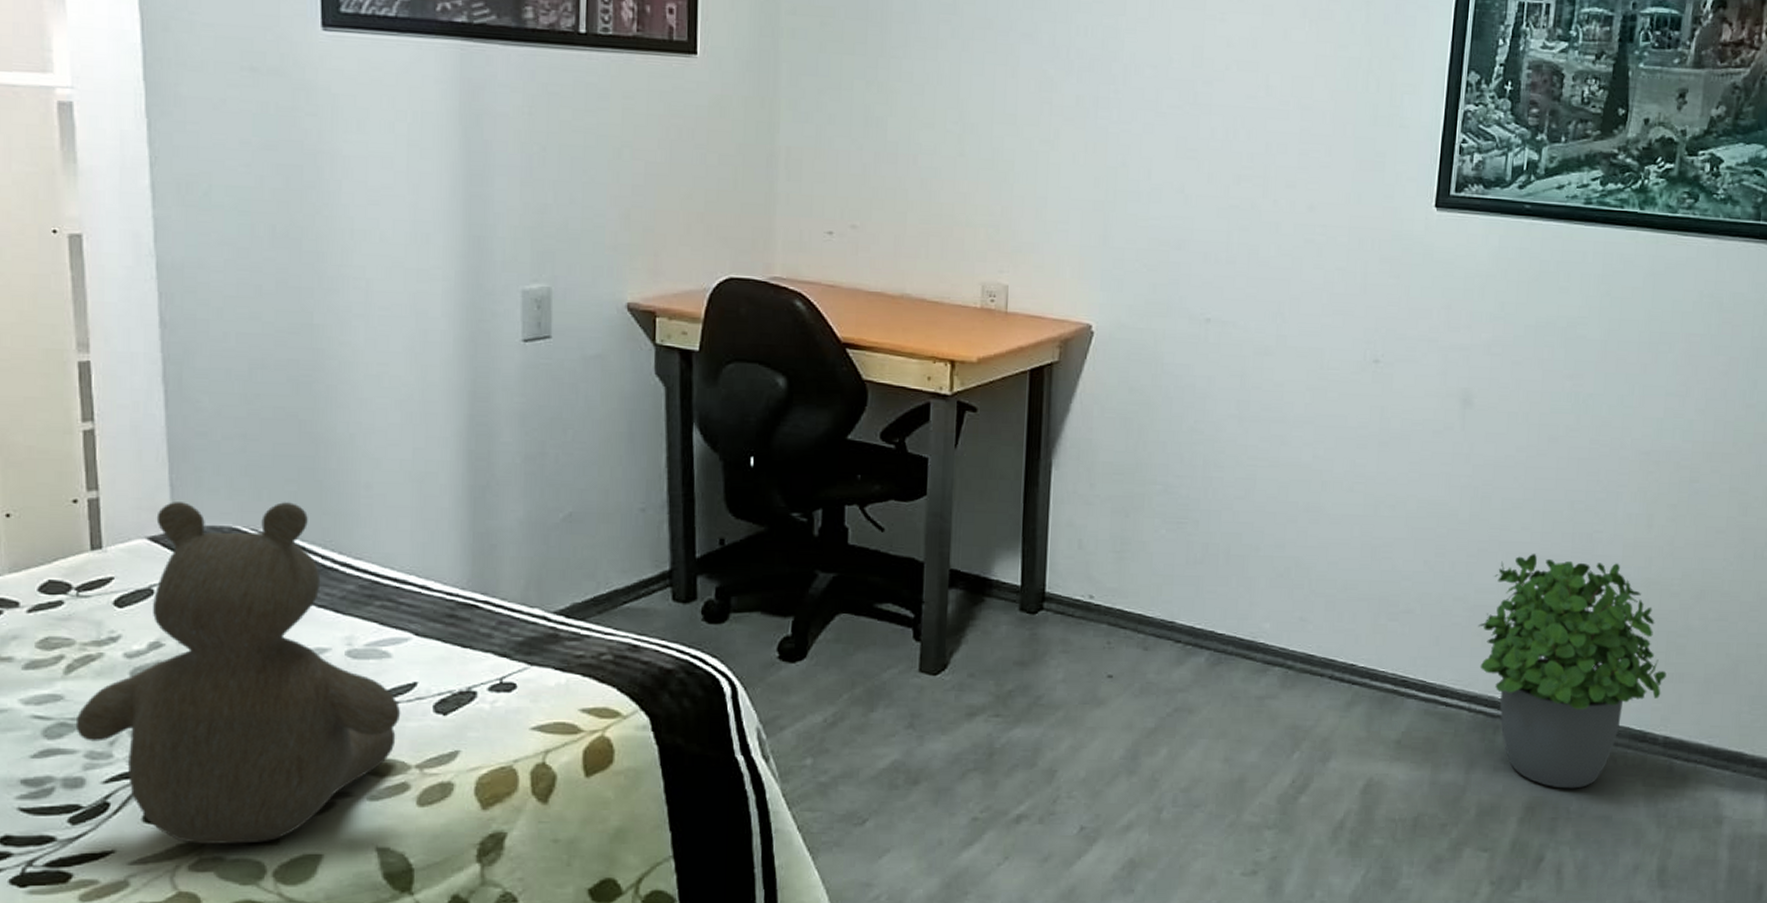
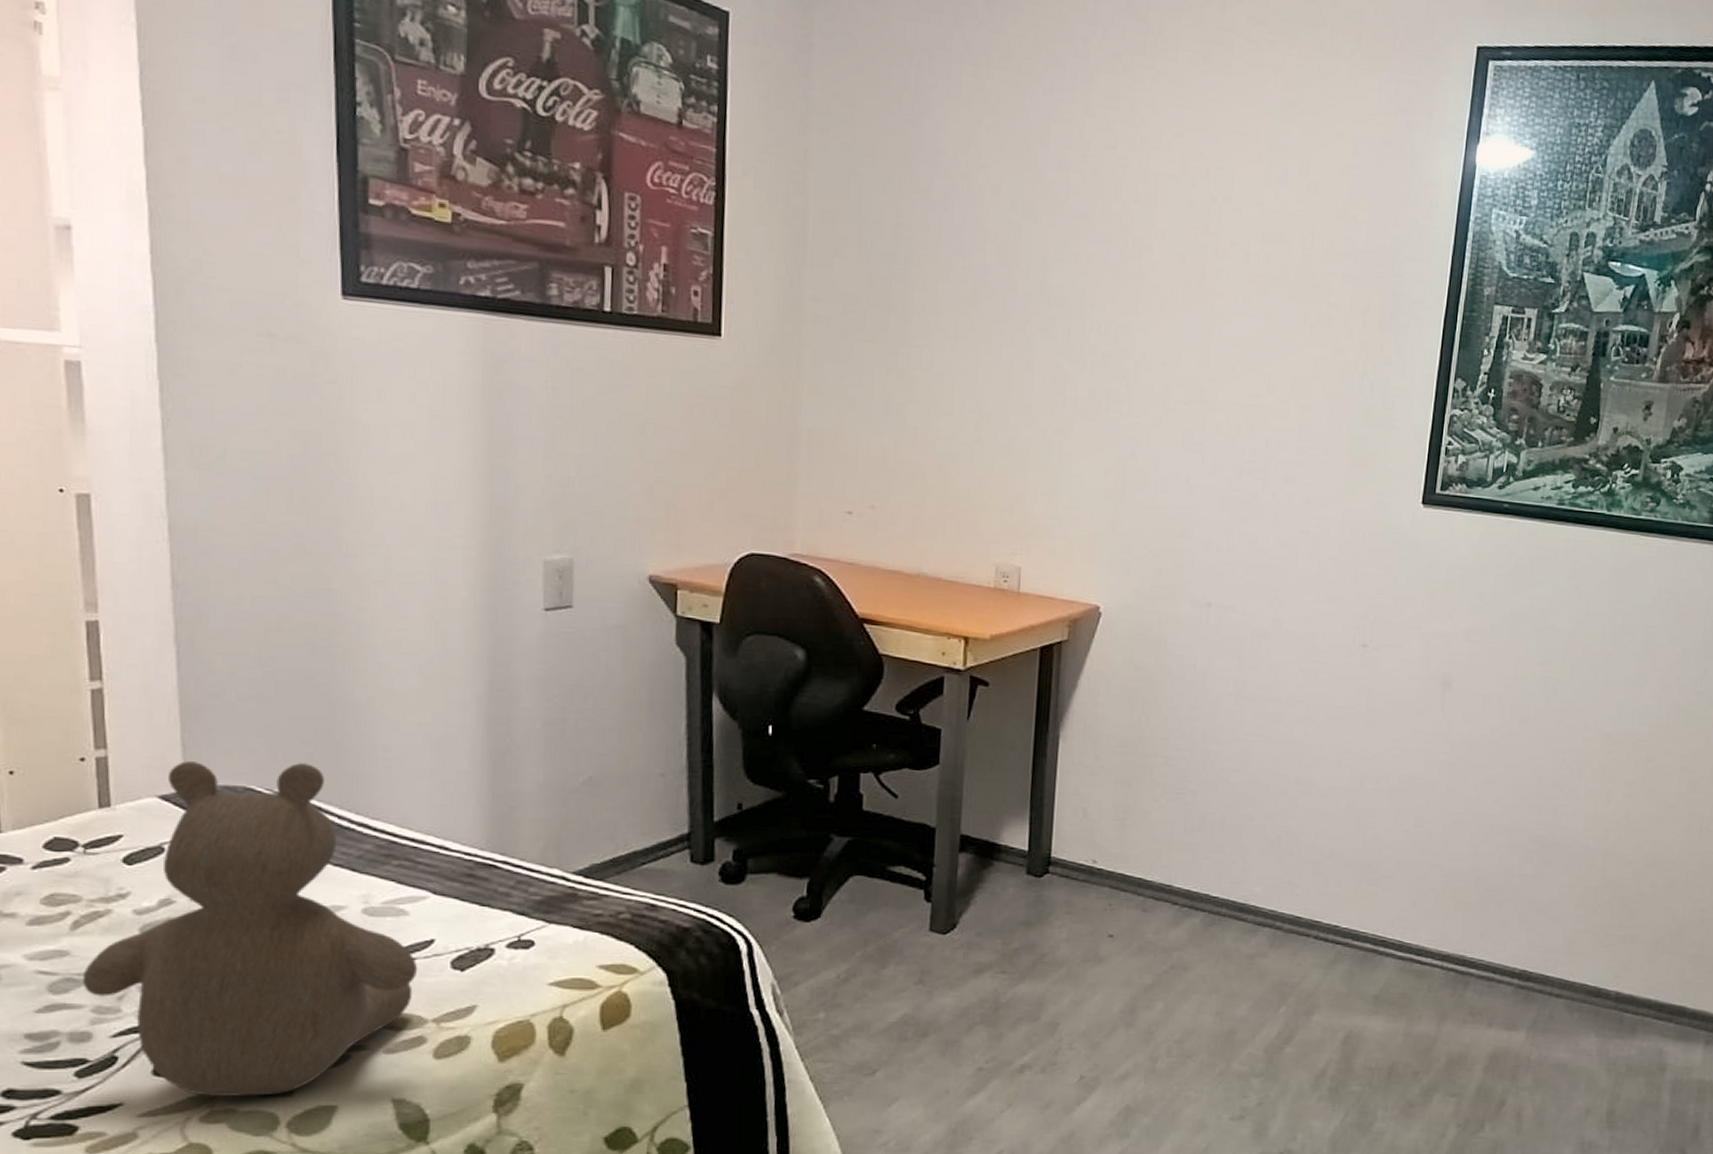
potted plant: present [1478,554,1666,789] -> none [1452,825,1620,1040]

